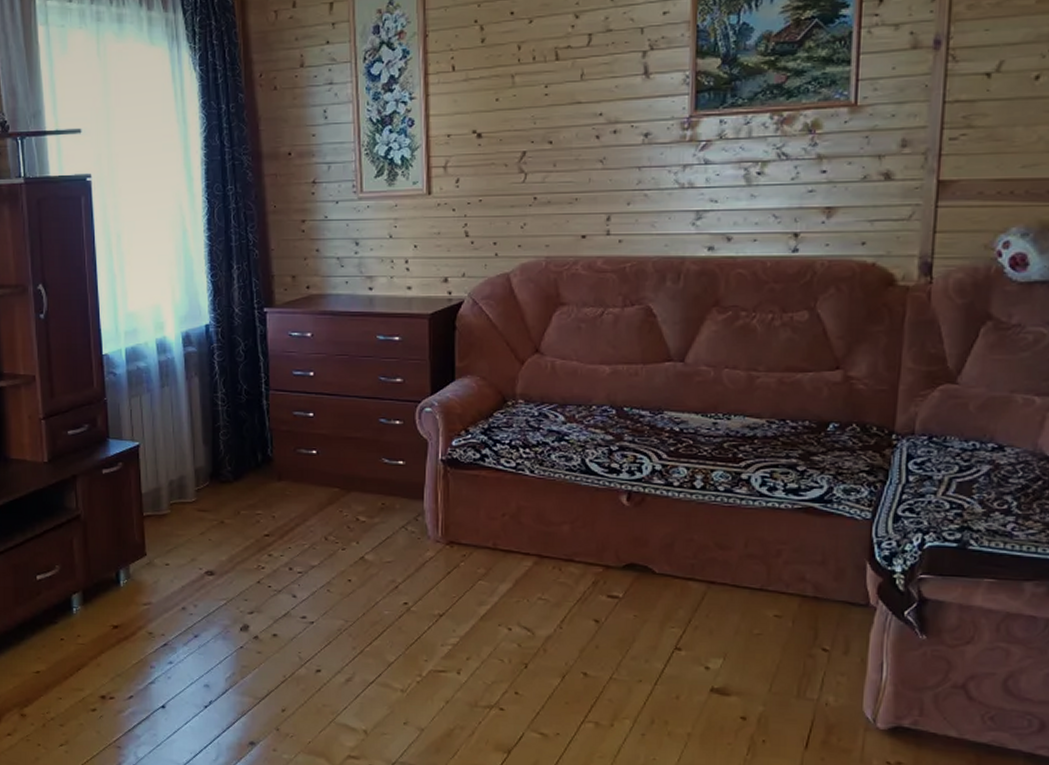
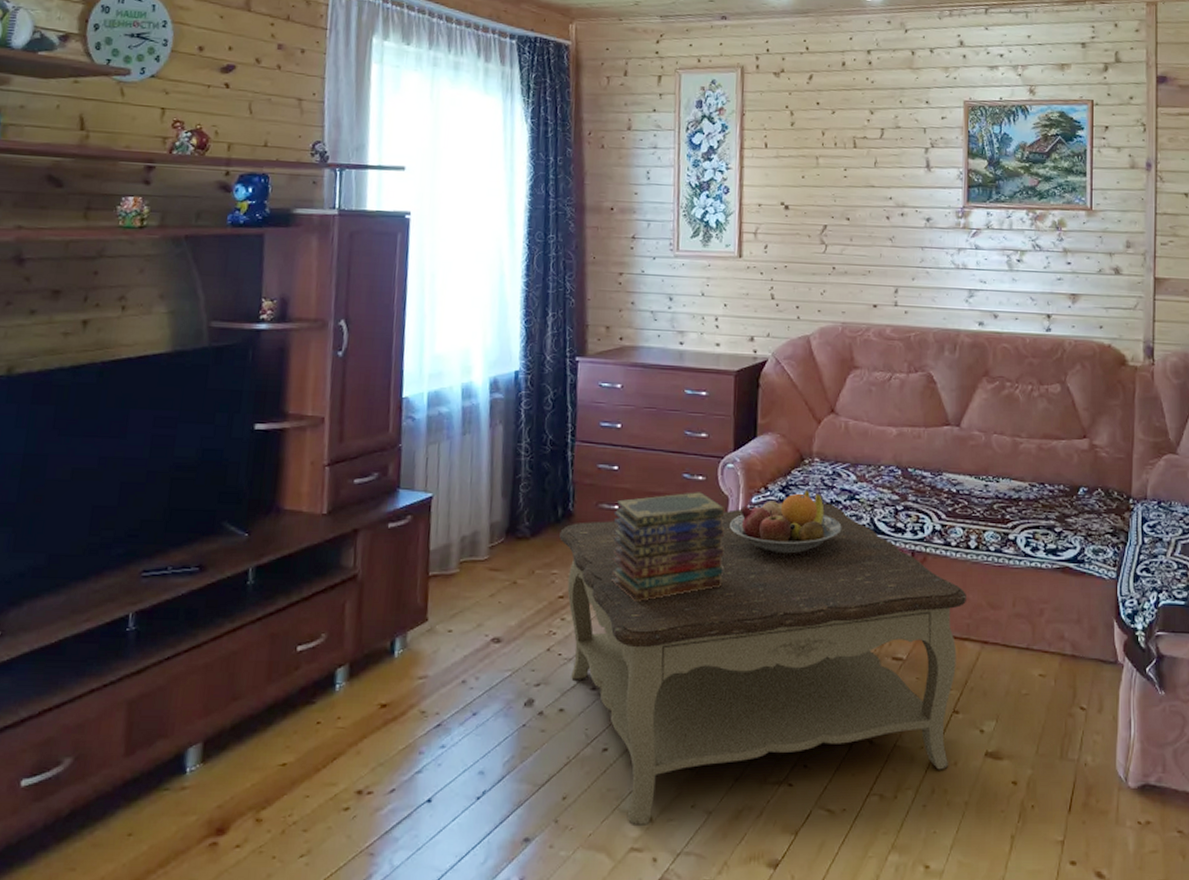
coffee table: none [261,444,691,737] -> present [559,503,966,825]
book stack: none [312,436,427,541] -> present [612,492,725,603]
fruit bowl: none [430,431,550,495] -> present [730,489,842,554]

